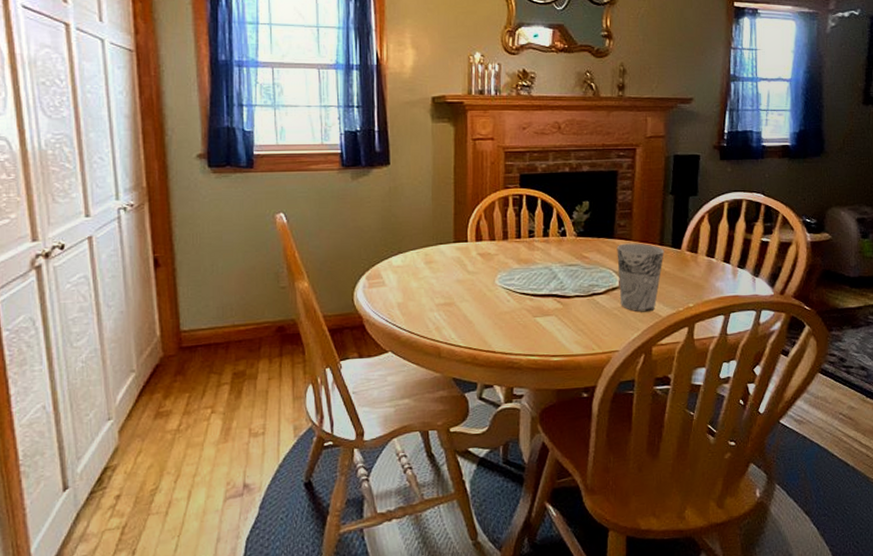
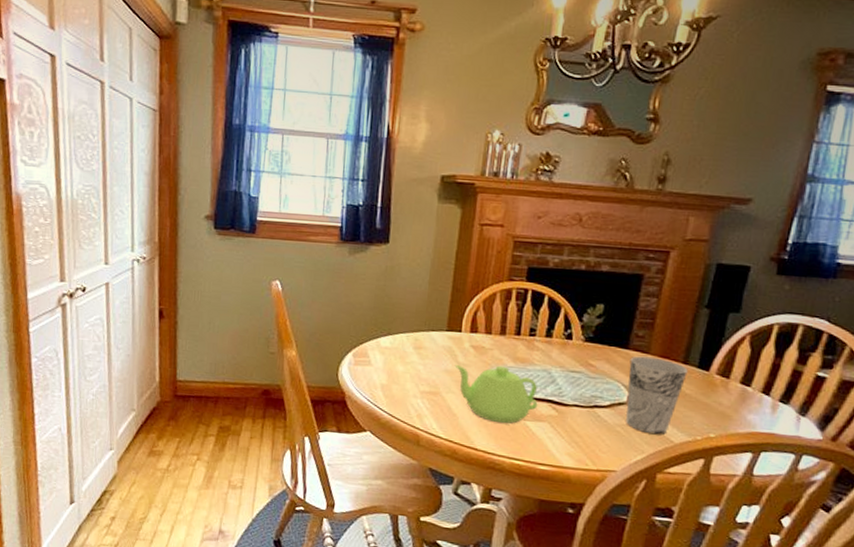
teapot: none [465,269,544,323] -> present [454,365,538,424]

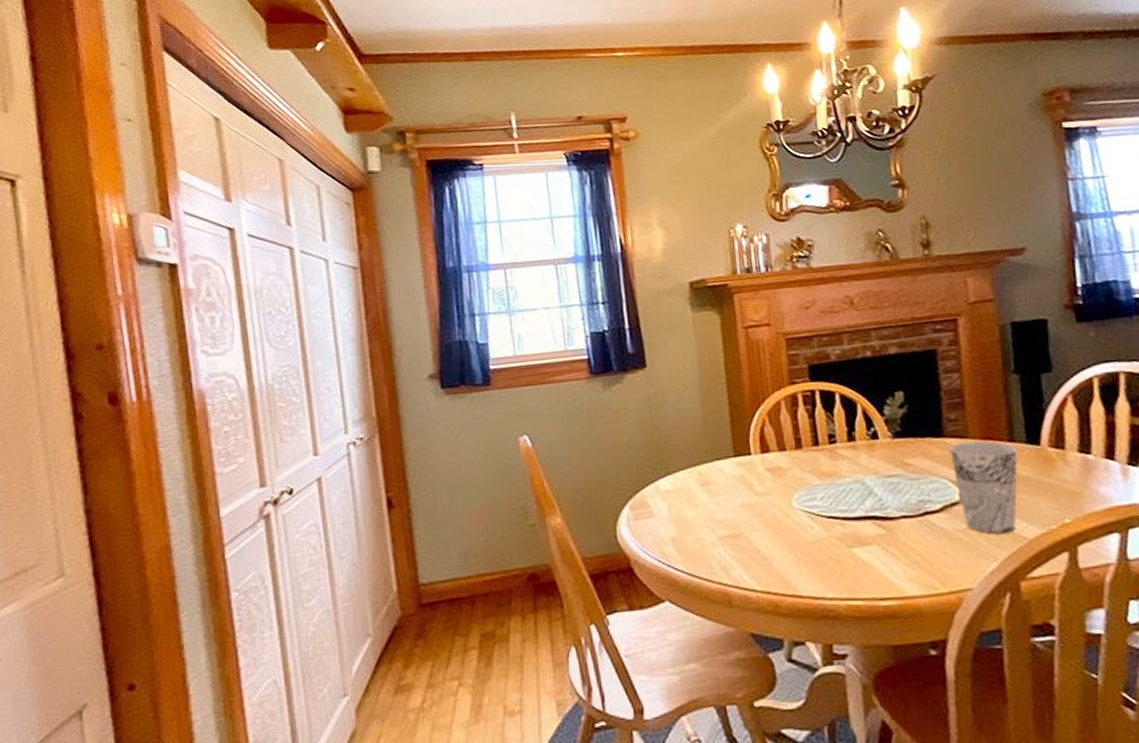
teapot: present [454,365,538,424] -> none [752,485,860,557]

